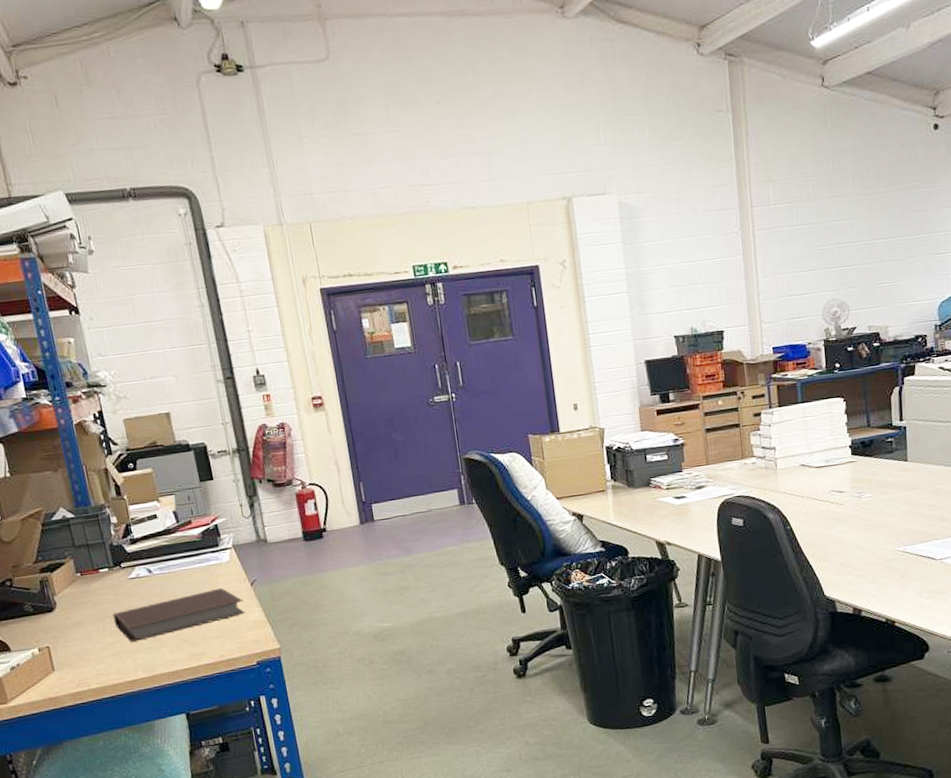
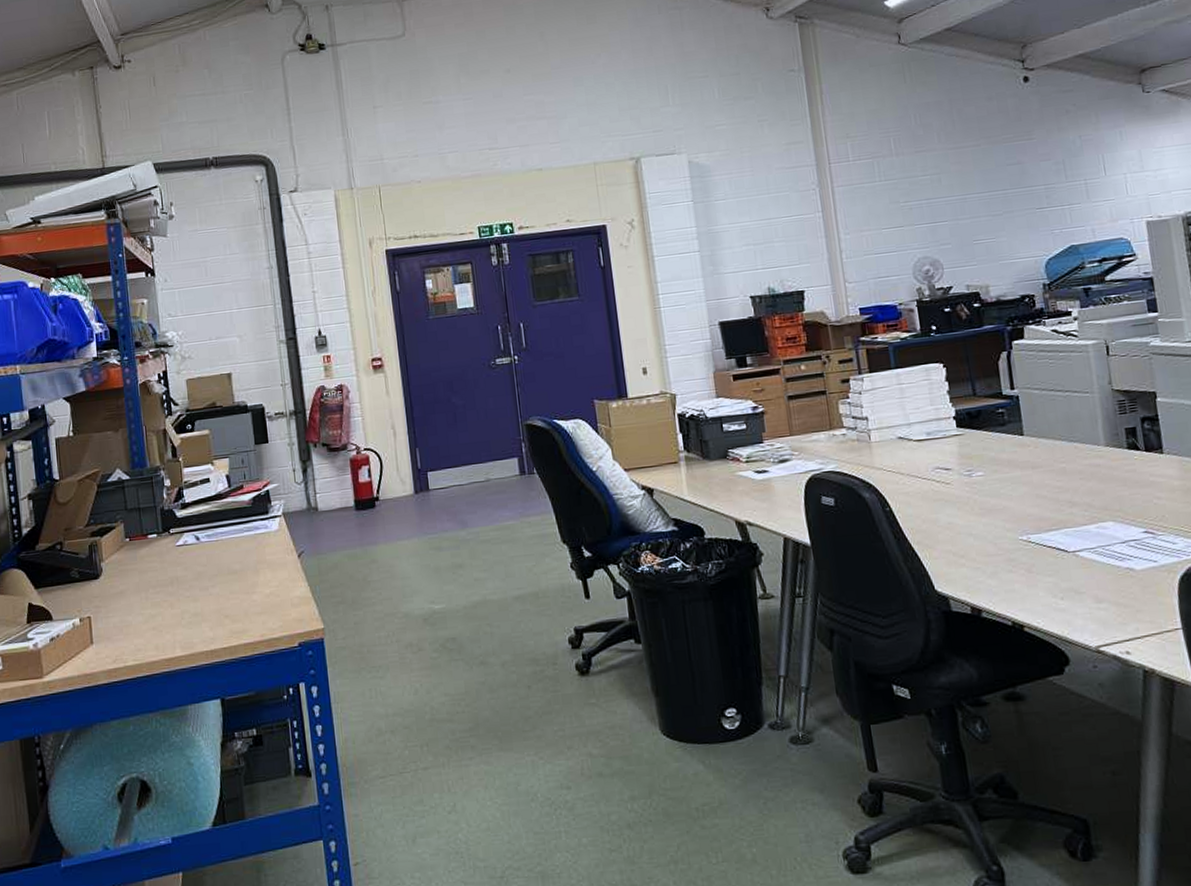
notebook: present [112,587,245,642] -> none [156,558,291,615]

